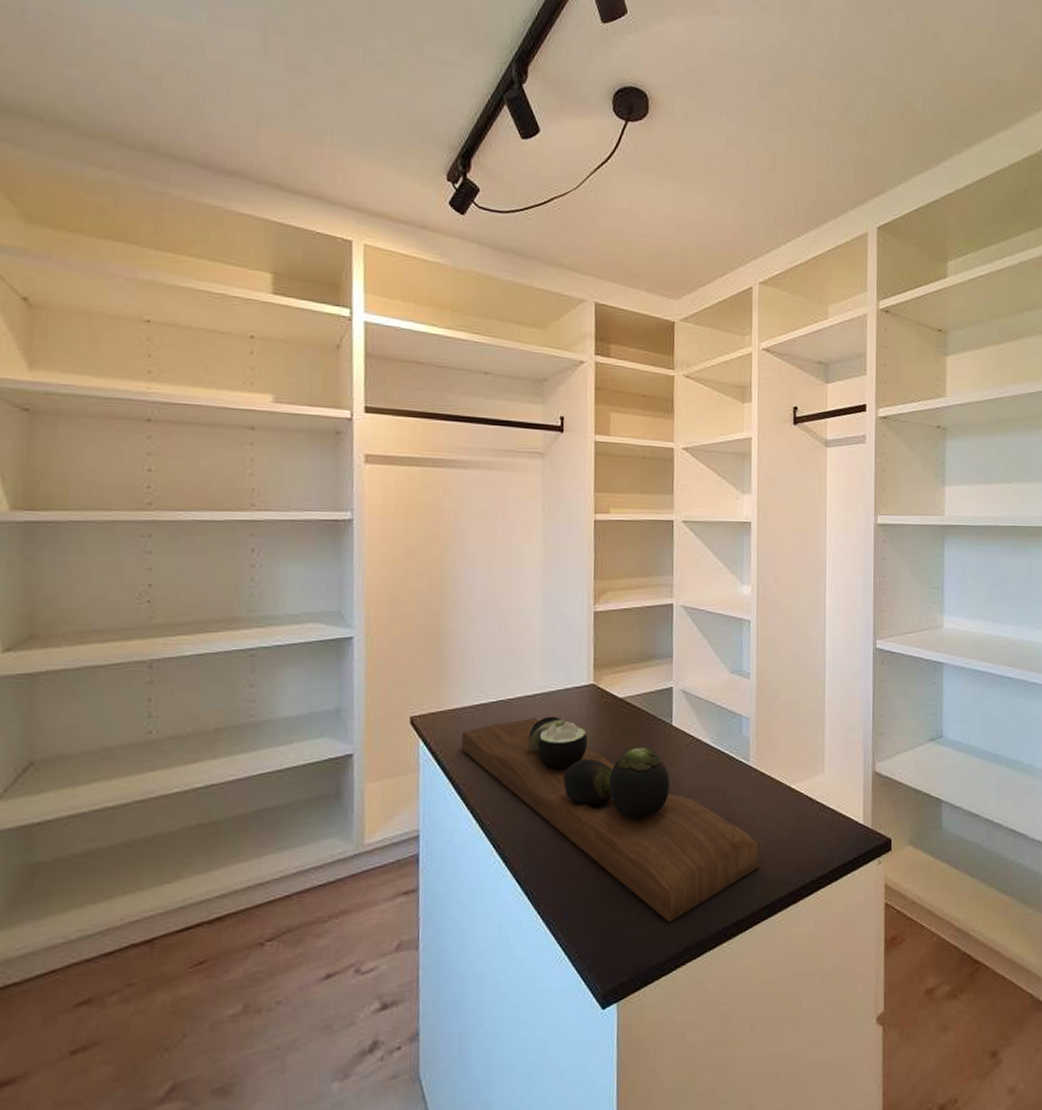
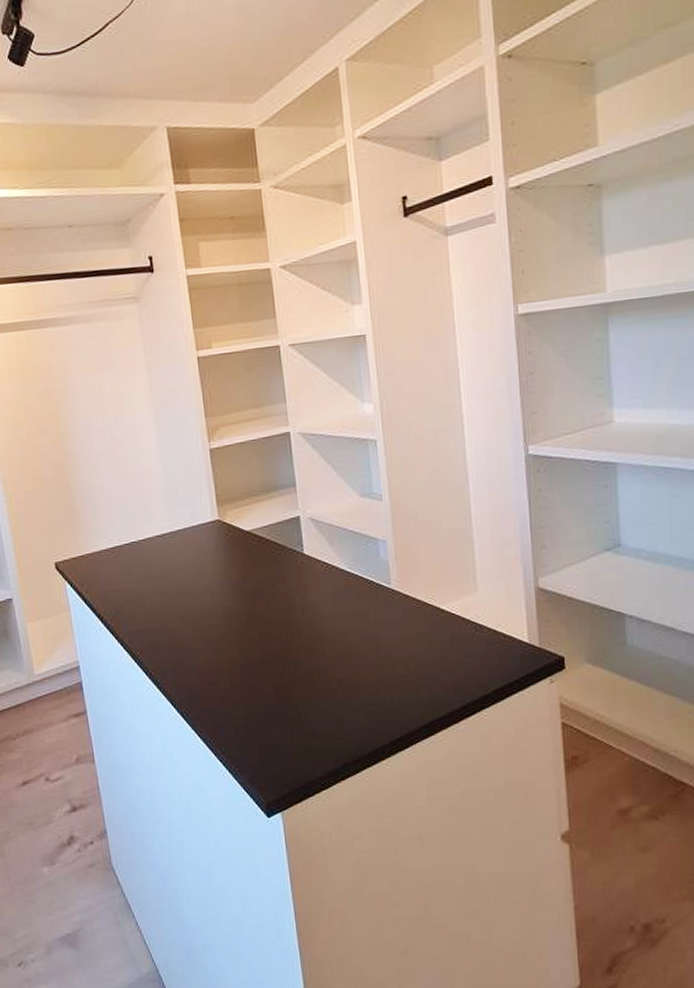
decorative tray: present [461,716,760,922] -> none [101,553,414,741]

